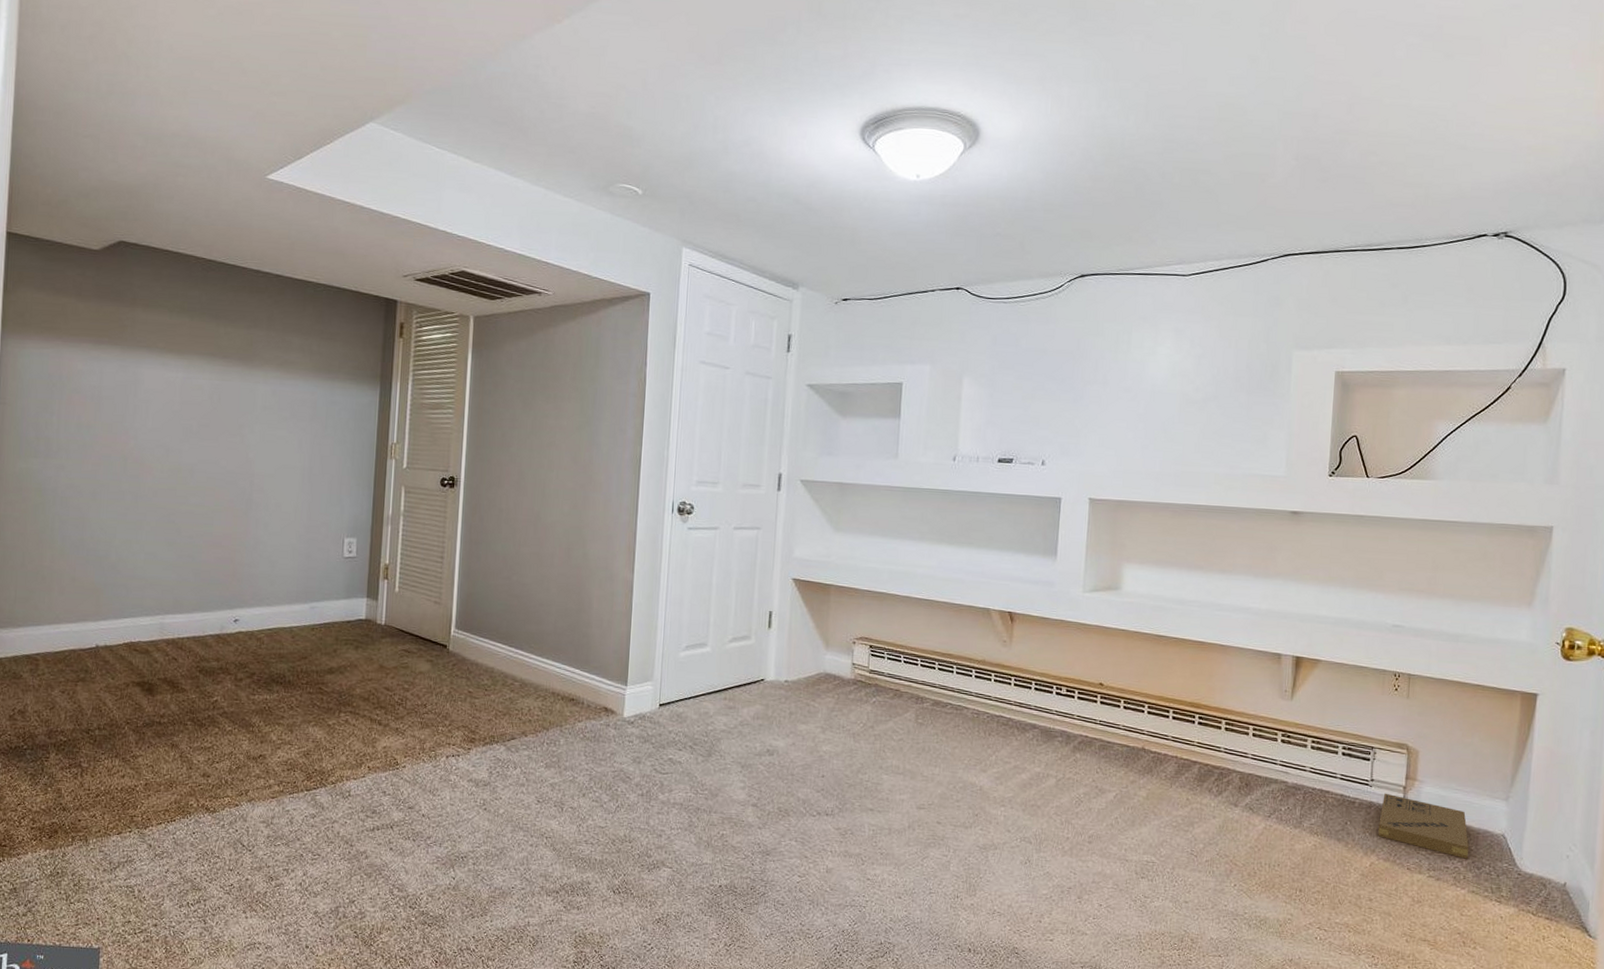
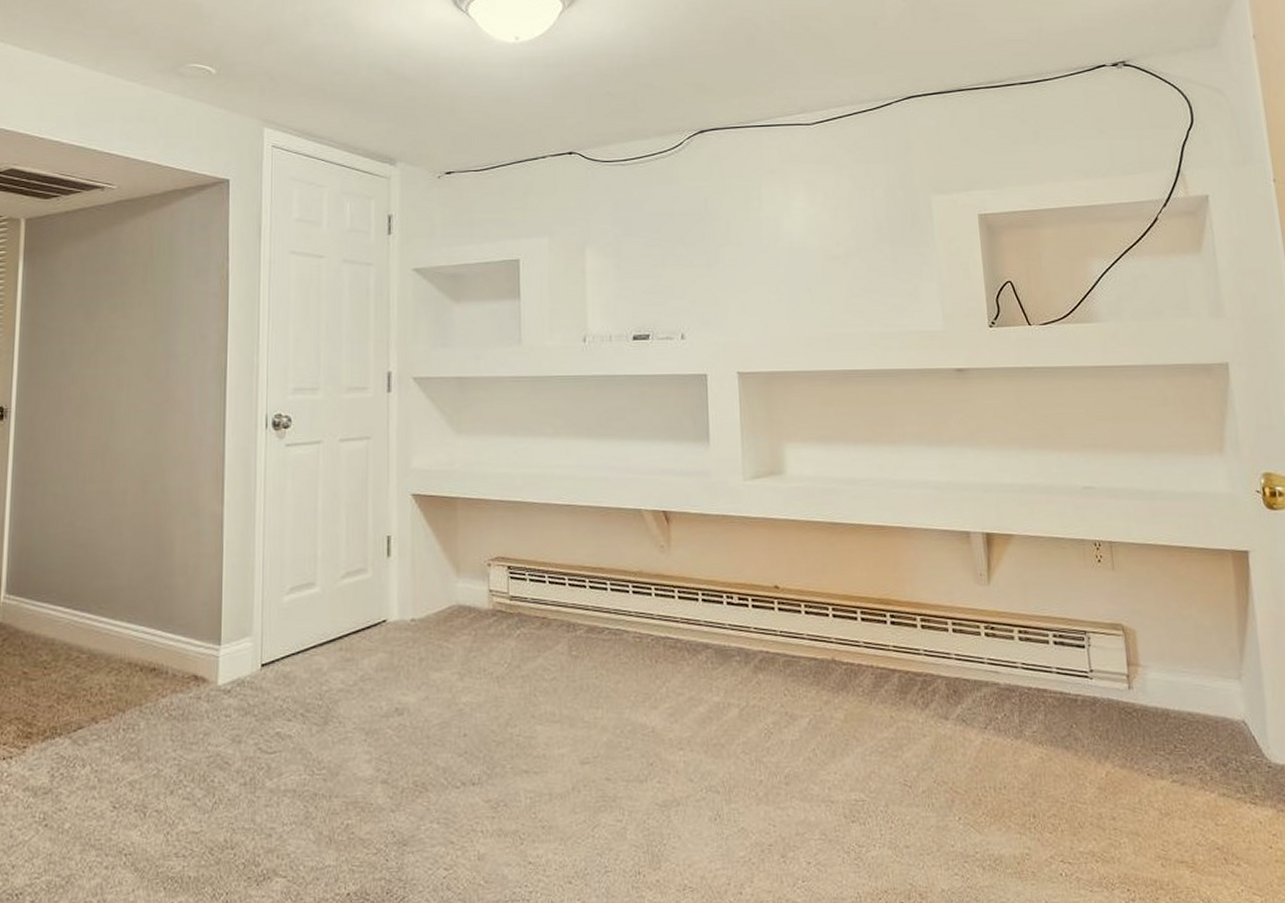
cardboard box: present [1378,793,1469,859] -> none [1106,684,1211,755]

